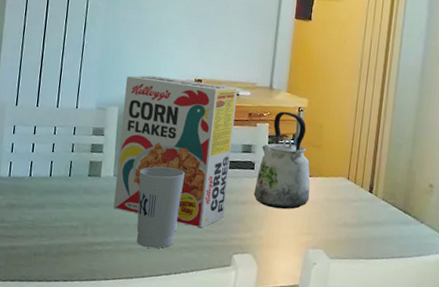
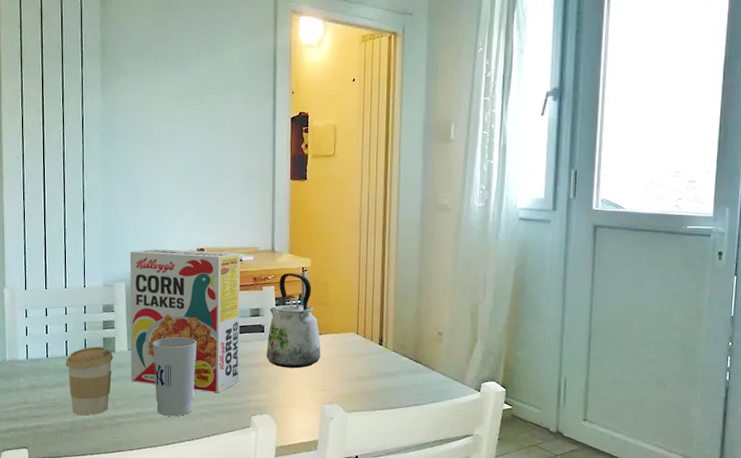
coffee cup: none [48,169,98,240] -> present [65,346,113,416]

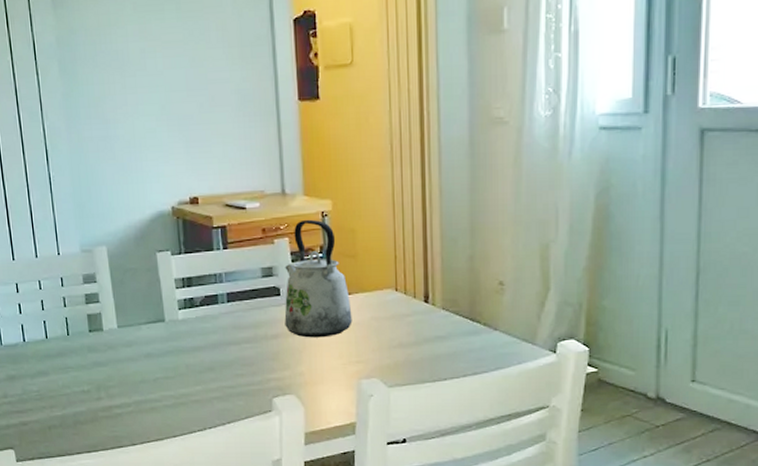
coffee cup: present [65,346,113,416] -> none [46,325,102,408]
cereal box: present [129,248,241,393] -> none [108,199,254,372]
cup: present [152,337,198,417] -> none [146,308,202,403]

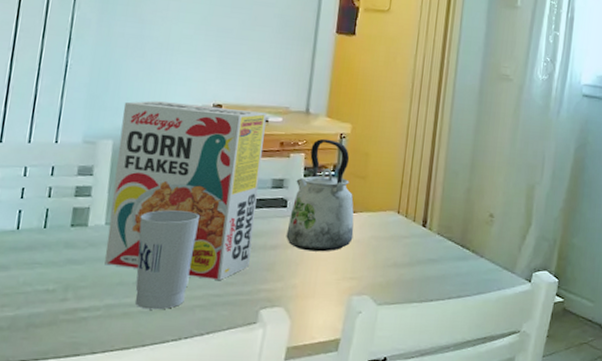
cereal box: none [108,199,254,372] -> present [105,100,267,280]
cup: none [146,308,202,403] -> present [135,210,201,310]

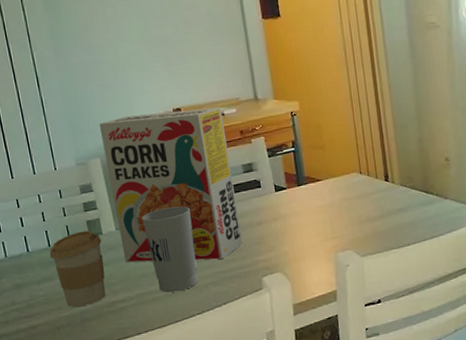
coffee cup: none [14,218,84,309] -> present [49,230,106,308]
kettle: present [286,138,354,252] -> none [263,119,326,222]

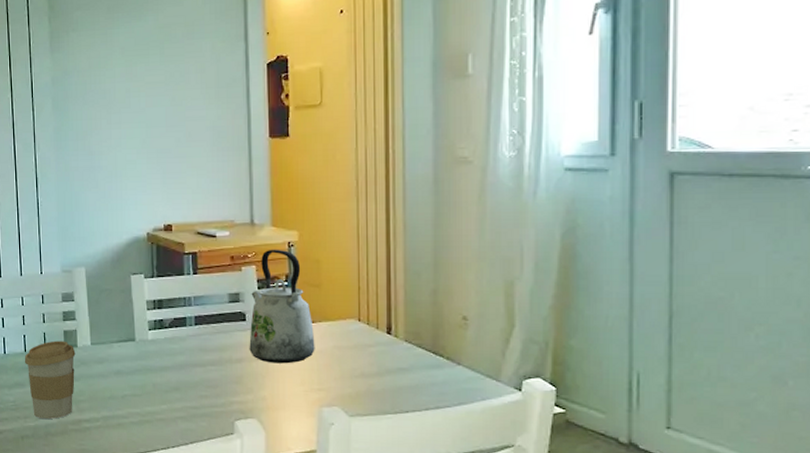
cereal box: present [98,107,243,263] -> none [88,226,219,393]
cup: present [141,206,198,293] -> none [118,329,169,421]
kettle: none [263,119,326,222] -> present [249,249,315,364]

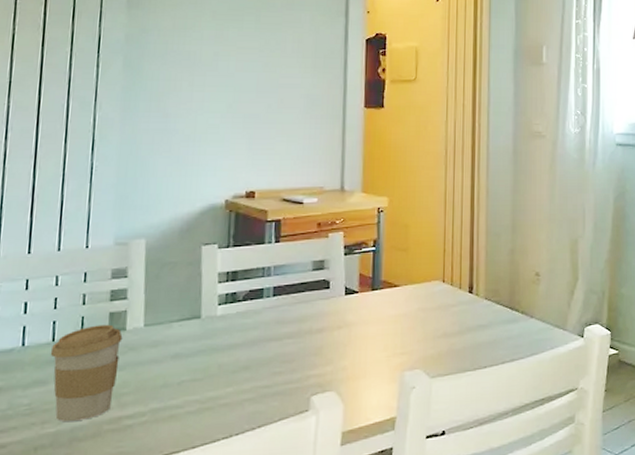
kettle: present [249,249,315,364] -> none [331,215,400,331]

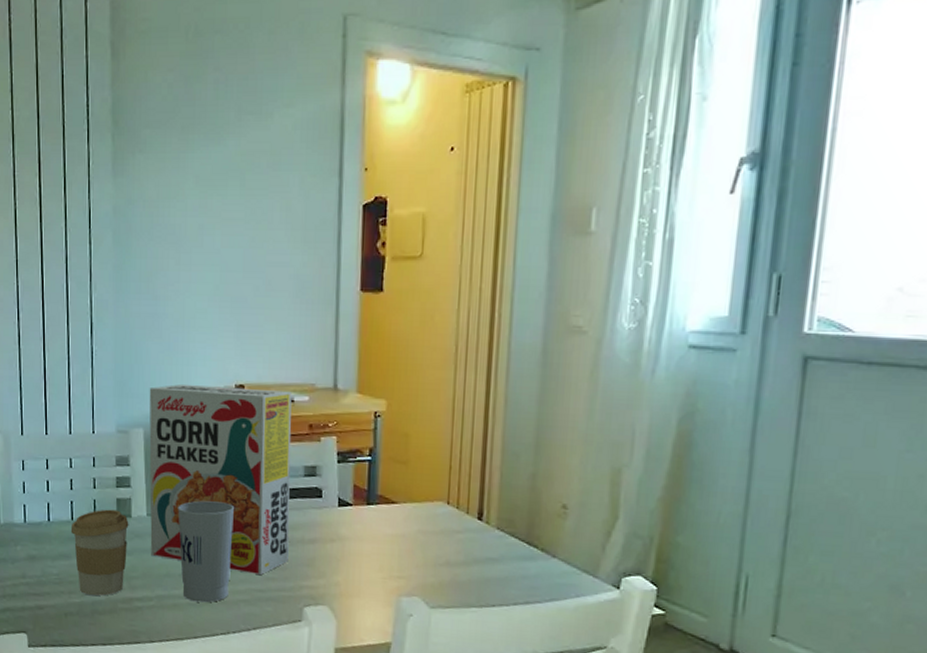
cereal box: none [146,193,301,371] -> present [149,383,292,575]
cup: none [179,303,242,410] -> present [177,500,235,603]

